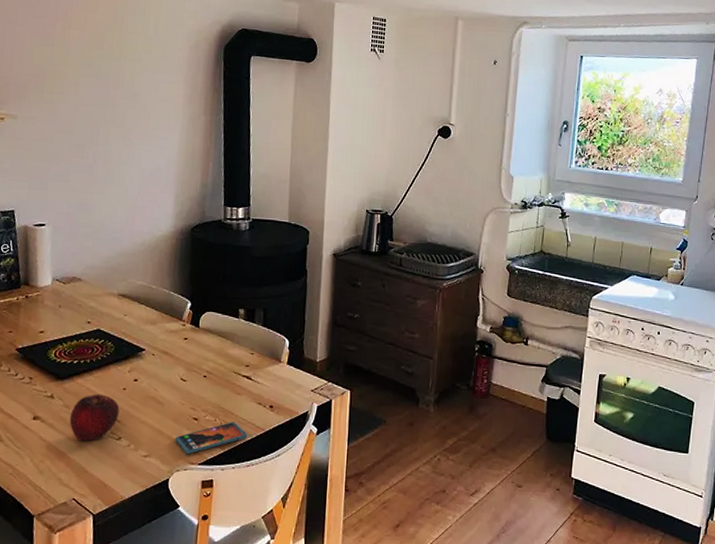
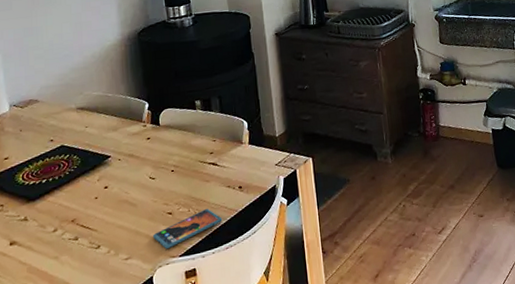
fruit: present [69,394,120,441] -> none [46,207,95,257]

